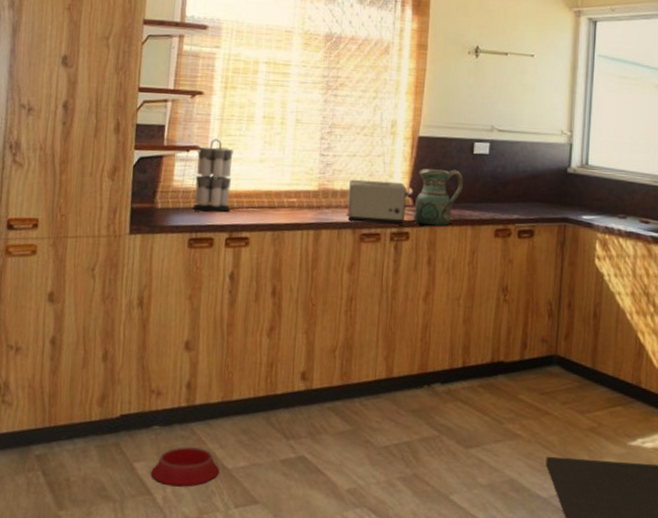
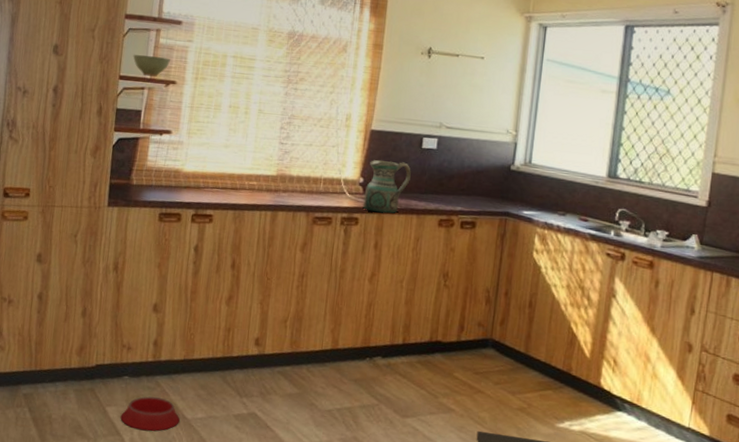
bowl: none [153,64,197,88] -> present [133,55,171,77]
spice rack: present [192,139,234,213] -> none [163,124,202,191]
toaster: present [346,179,409,226] -> none [301,166,360,211]

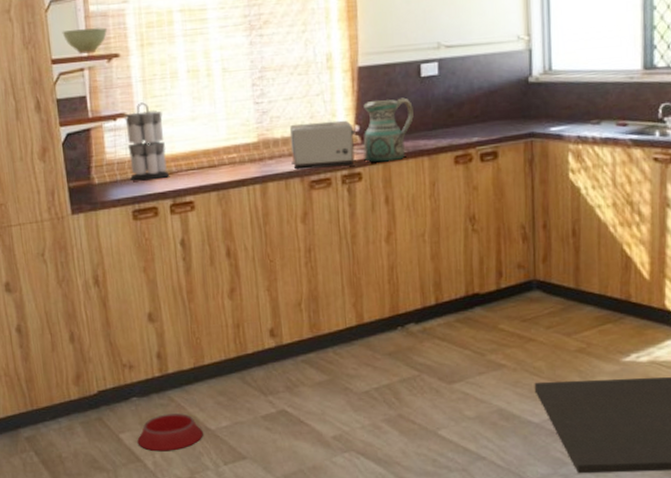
spice rack: none [163,124,202,191] -> present [125,102,169,181]
toaster: none [301,166,360,211] -> present [289,120,356,171]

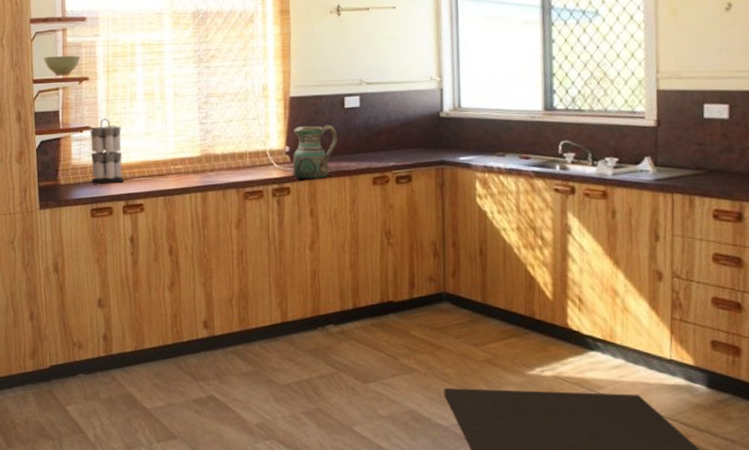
pet bowl: present [137,413,203,452] -> none [81,391,140,426]
toaster: present [289,120,356,171] -> none [228,141,286,183]

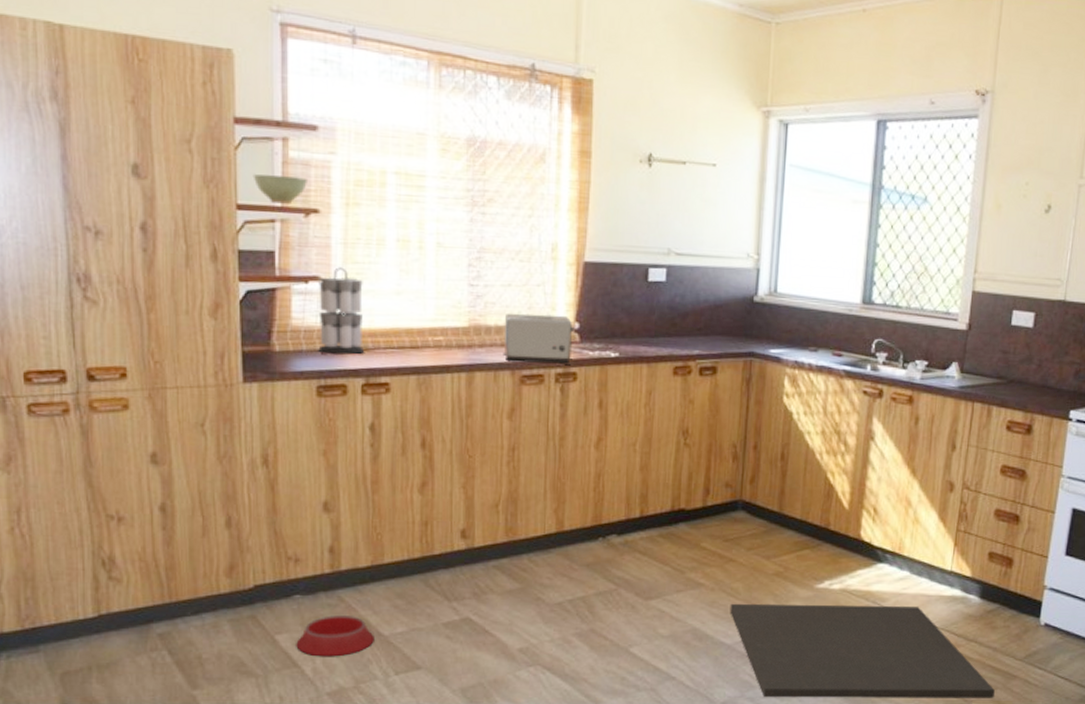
pet bowl: none [81,391,140,426] -> present [296,615,374,657]
toaster: none [228,141,286,183] -> present [503,313,575,365]
ceramic pitcher: present [292,125,337,179] -> none [581,299,637,365]

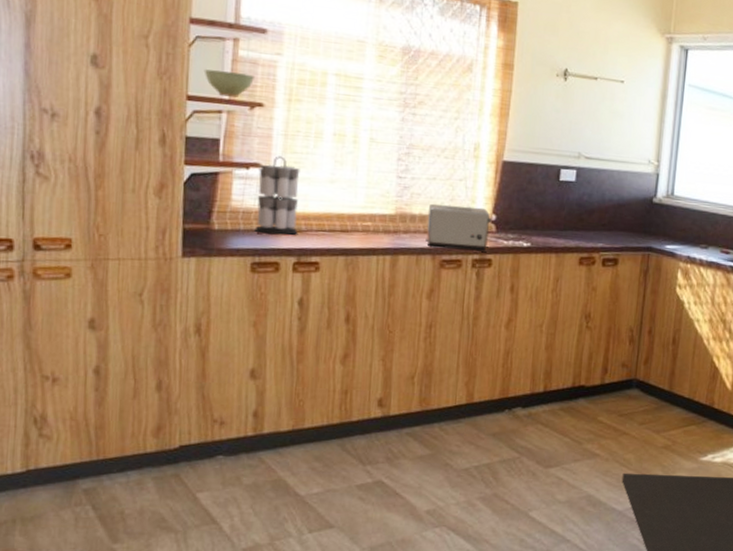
pet bowl: present [296,615,374,657] -> none [216,476,291,515]

